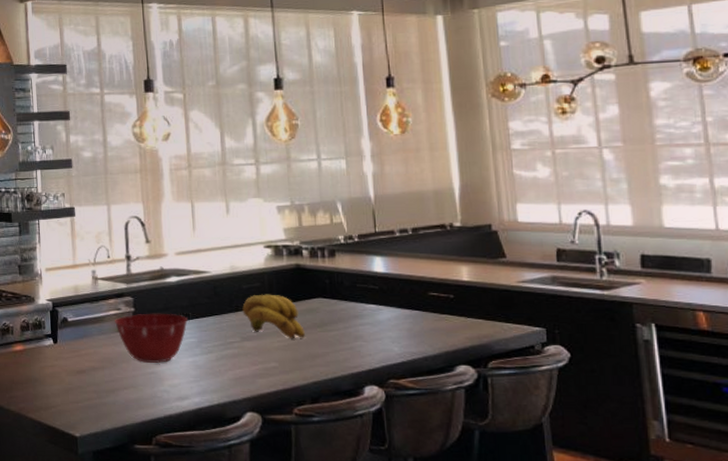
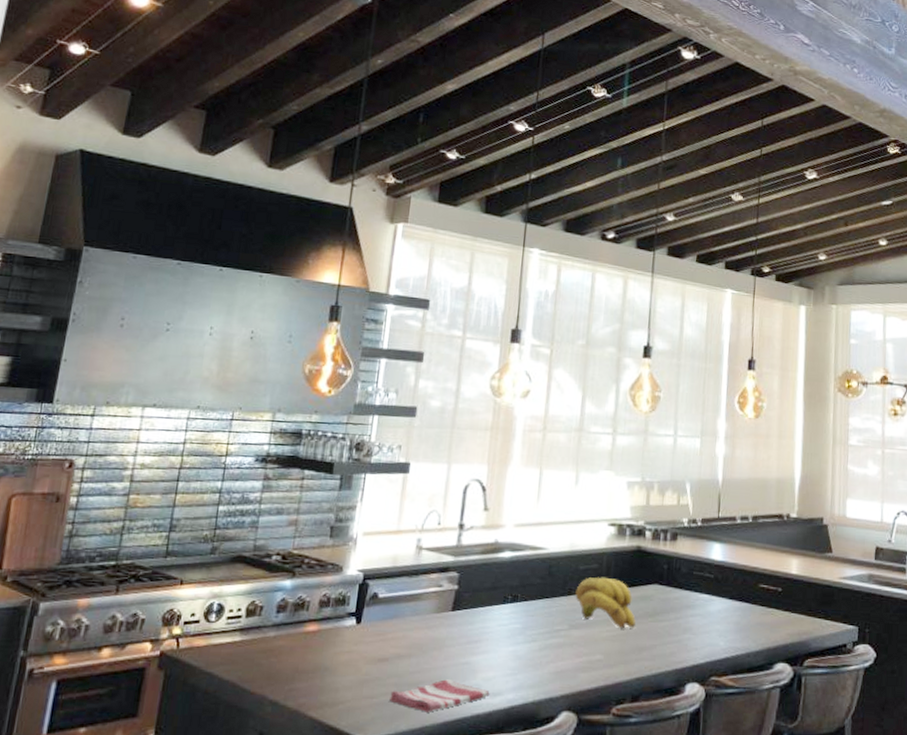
dish towel: none [92,387,178,414] -> present [389,679,490,712]
mixing bowl: present [115,313,188,363] -> none [433,592,515,652]

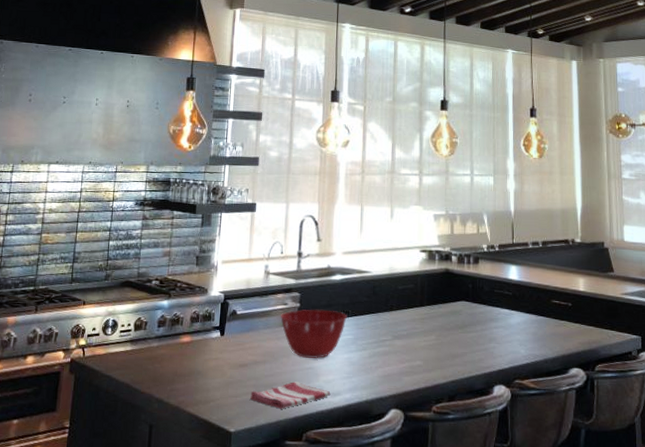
mixing bowl: none [433,592,515,652] -> present [281,309,347,358]
banana bunch: present [575,577,636,629] -> none [396,295,448,339]

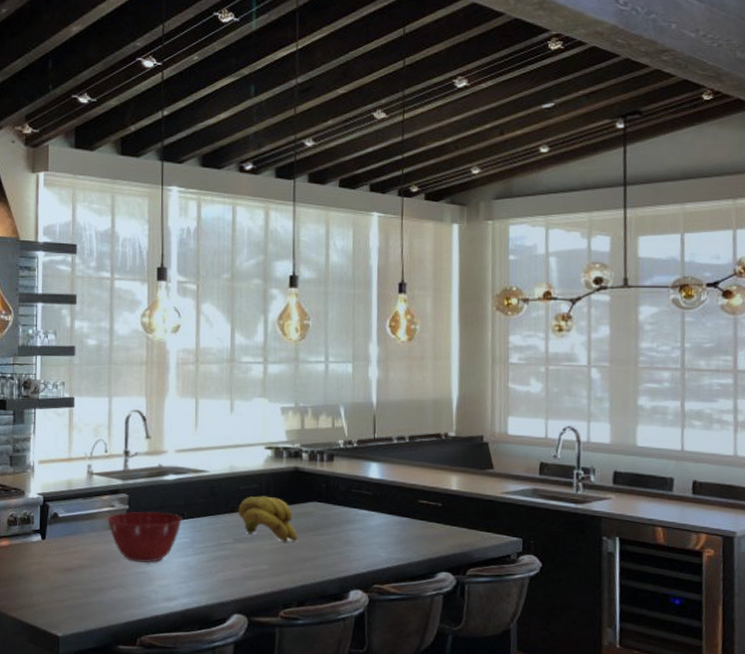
dish towel: present [250,382,331,409] -> none [78,586,166,614]
banana bunch: none [396,295,448,339] -> present [238,496,297,542]

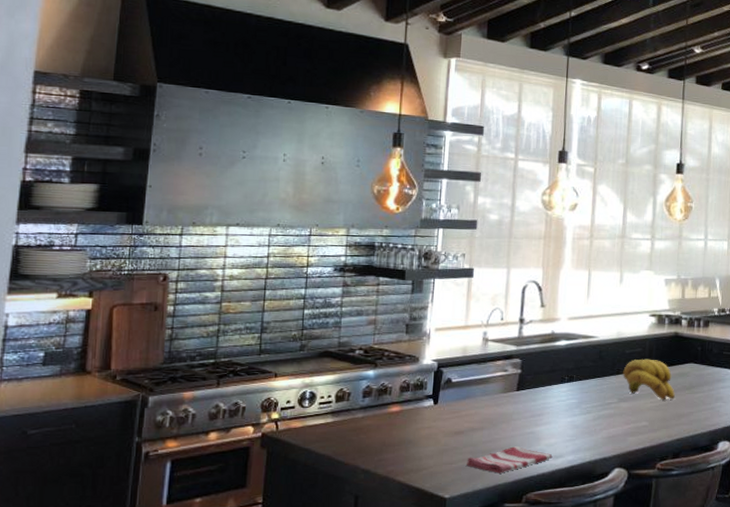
dish towel: none [78,586,166,614] -> present [467,446,553,473]
mixing bowl: present [108,511,182,563] -> none [500,375,571,423]

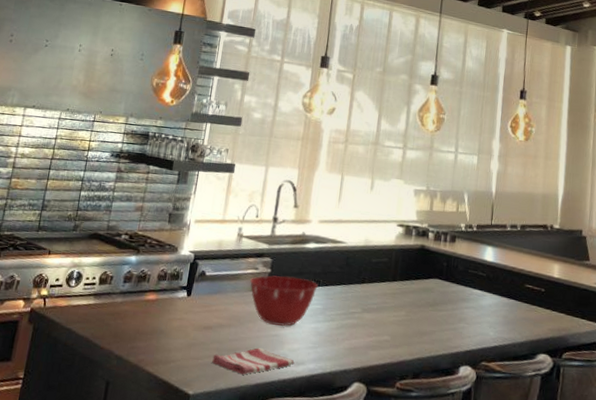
mixing bowl: none [500,375,571,423] -> present [250,275,318,326]
banana bunch: present [623,359,675,401] -> none [368,269,419,315]

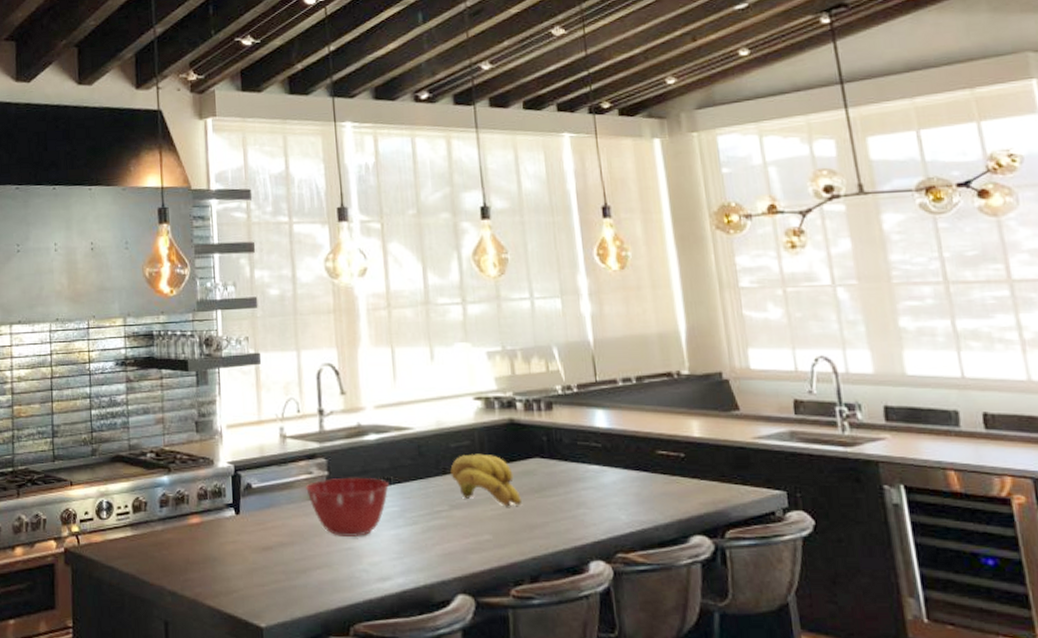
dish towel: present [212,348,295,375] -> none [280,565,379,599]
banana bunch: none [368,269,419,315] -> present [450,453,521,507]

